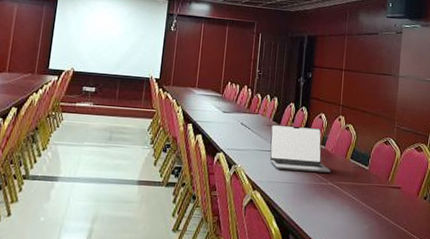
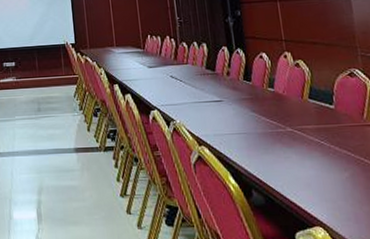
laptop: present [269,124,331,173] -> none [204,69,287,120]

